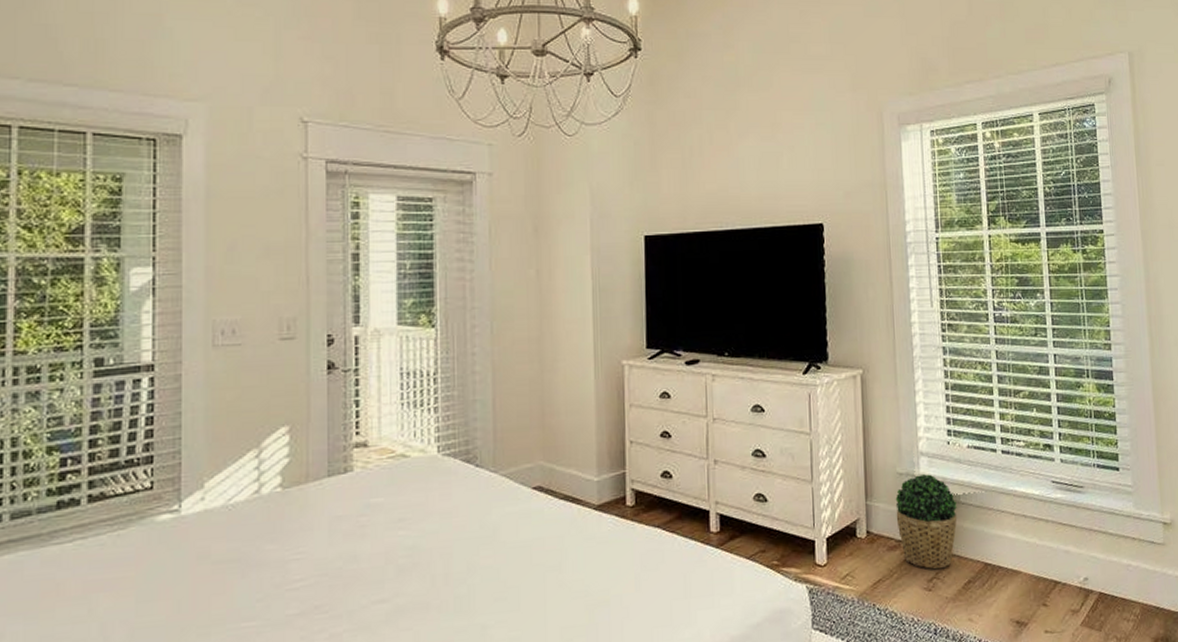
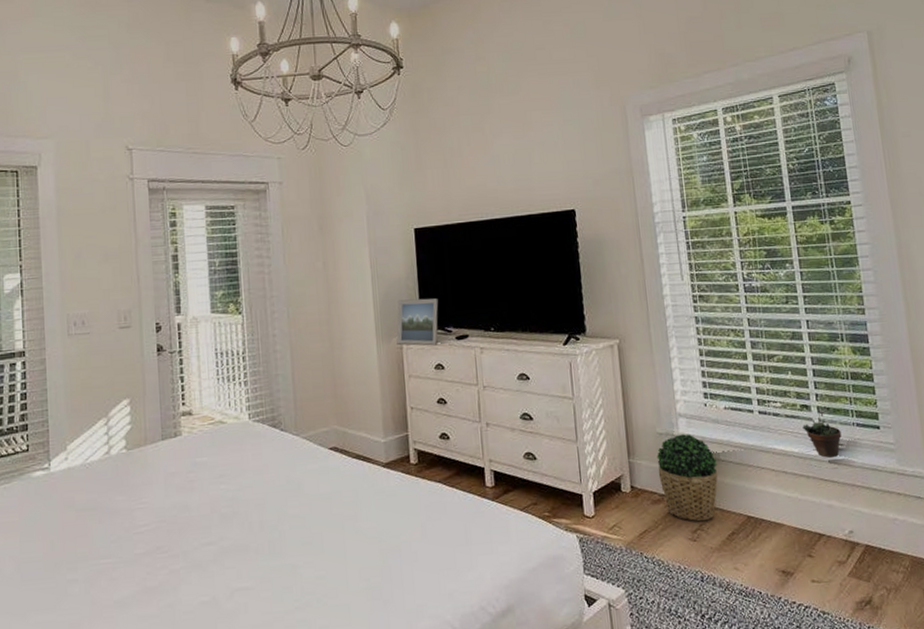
picture frame: none [617,316,668,372] -> present [396,298,439,346]
succulent plant: none [1044,451,1082,502] -> present [802,411,842,459]

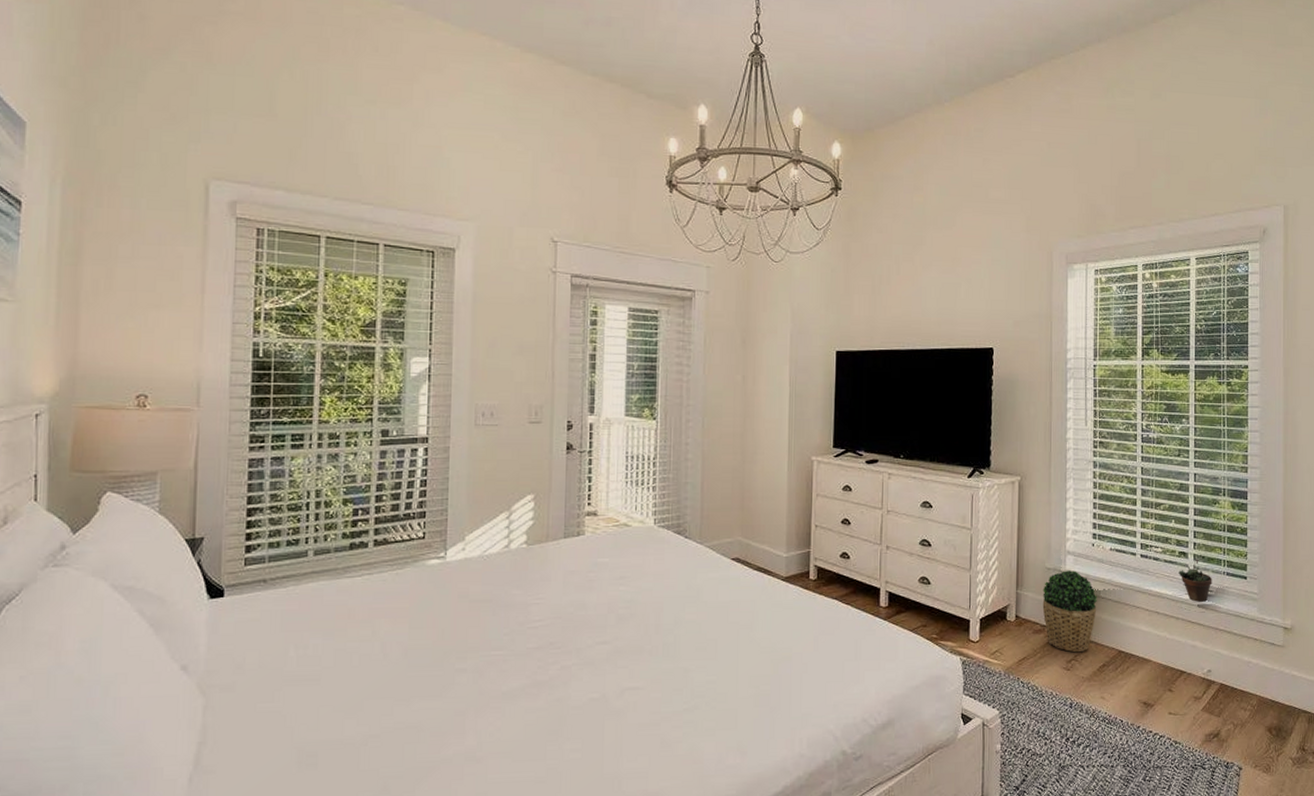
picture frame: present [396,298,439,346] -> none [808,420,853,468]

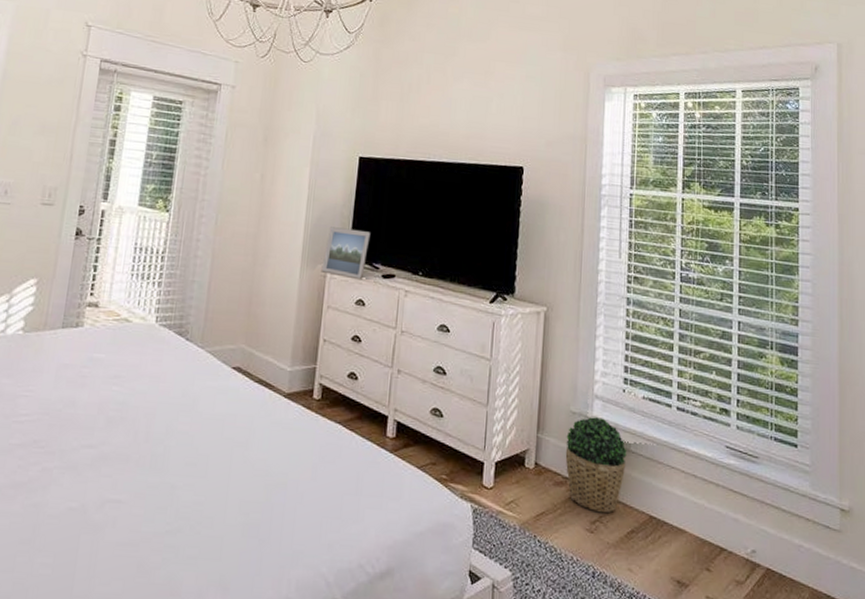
picture frame: none [808,420,853,468] -> present [321,227,371,280]
succulent plant: present [1178,559,1212,603] -> none [719,418,758,470]

